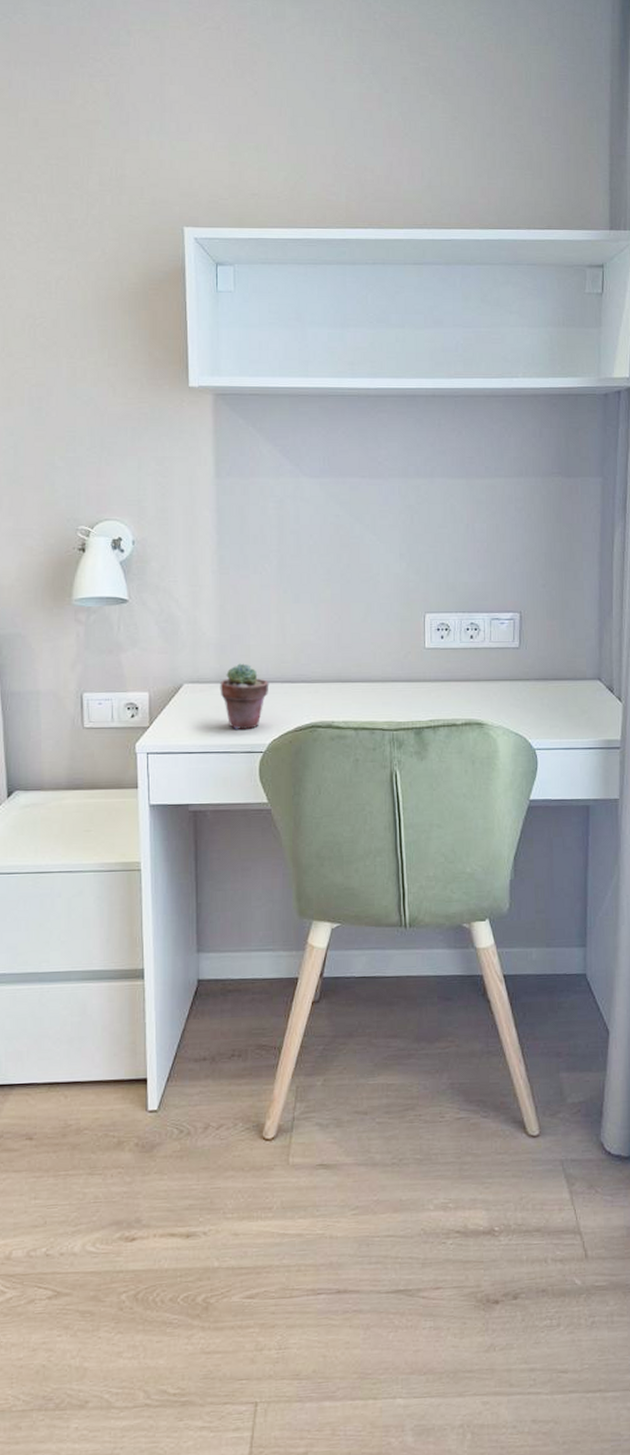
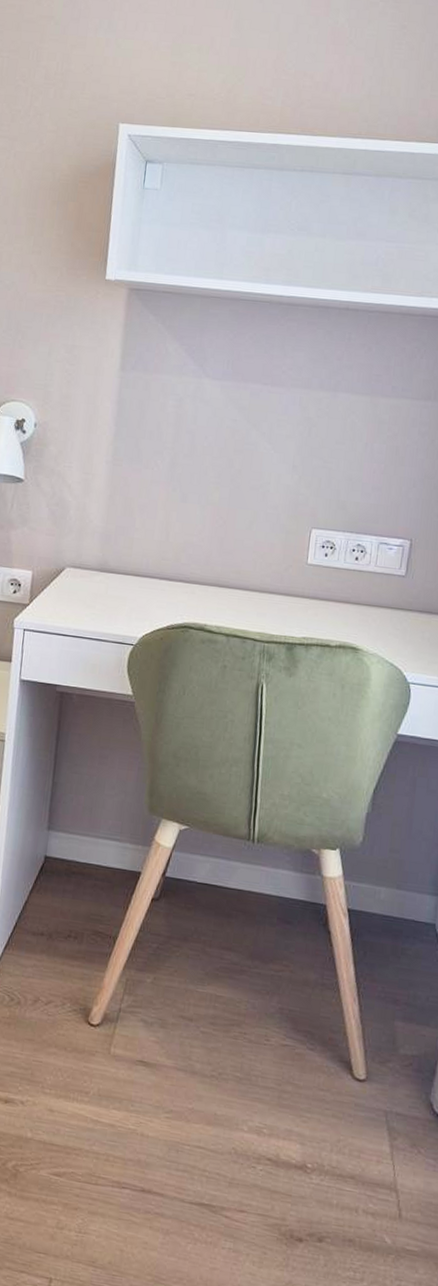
potted succulent: present [220,663,270,730] -> none [99,555,148,621]

